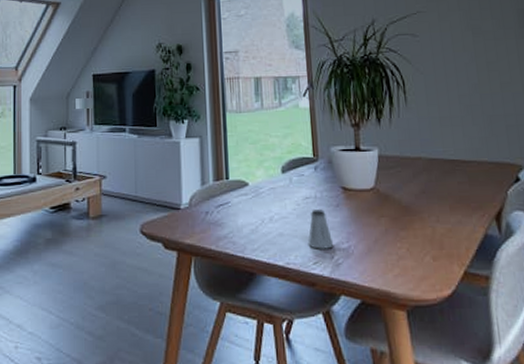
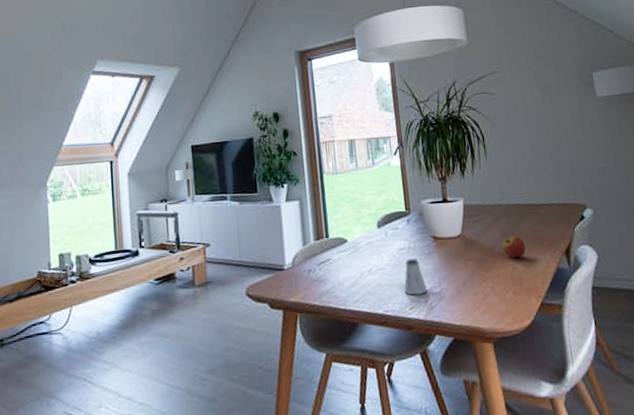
apple: none [421,193,448,219] -> present [502,235,526,258]

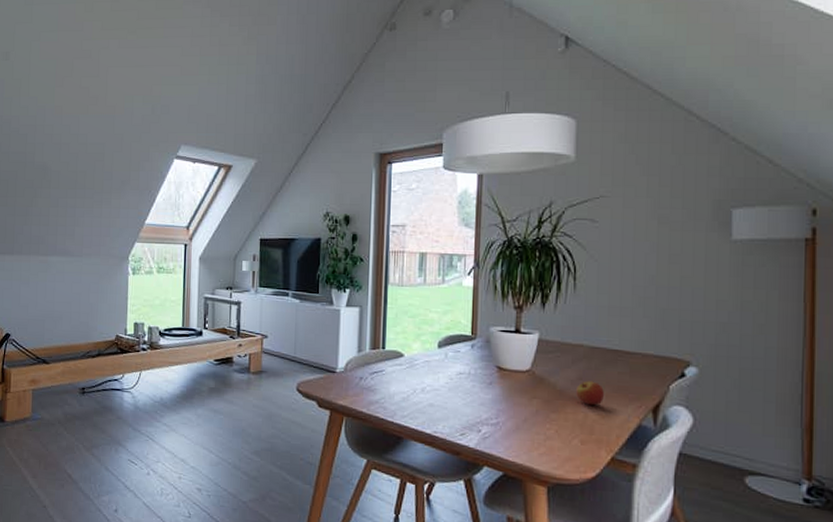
saltshaker: present [404,258,428,296] -> none [457,385,483,423]

